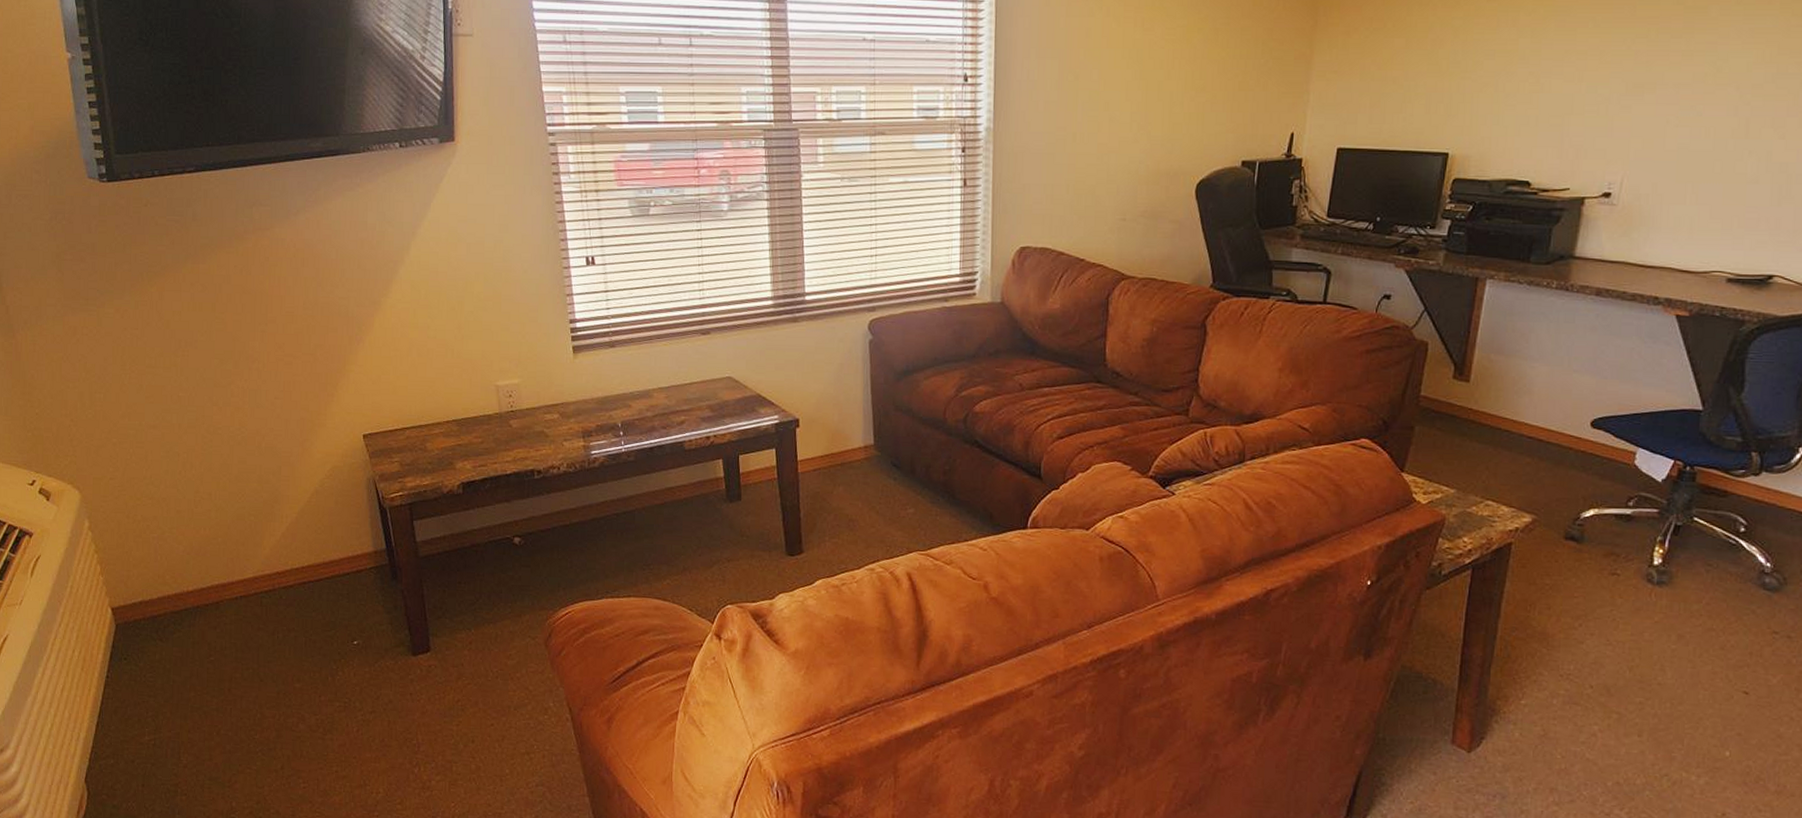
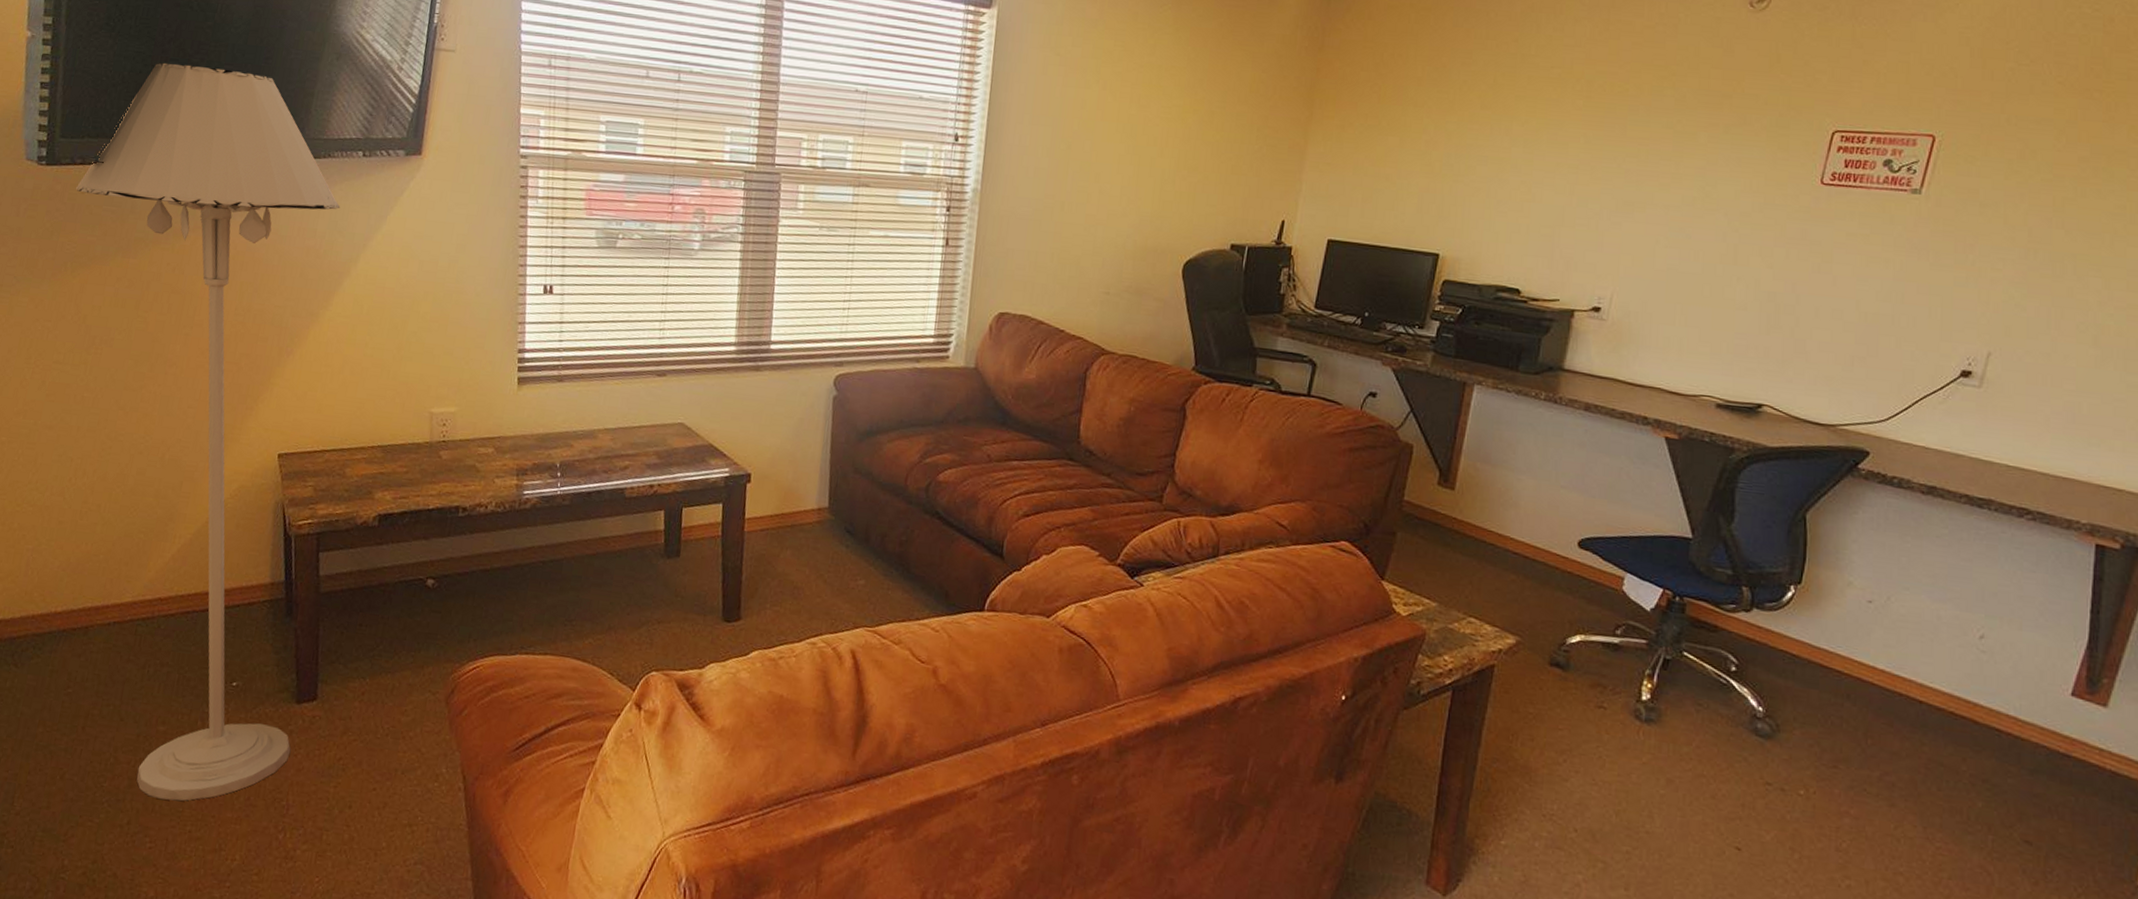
floor lamp: none [138,72,414,747] -> present [75,62,341,801]

